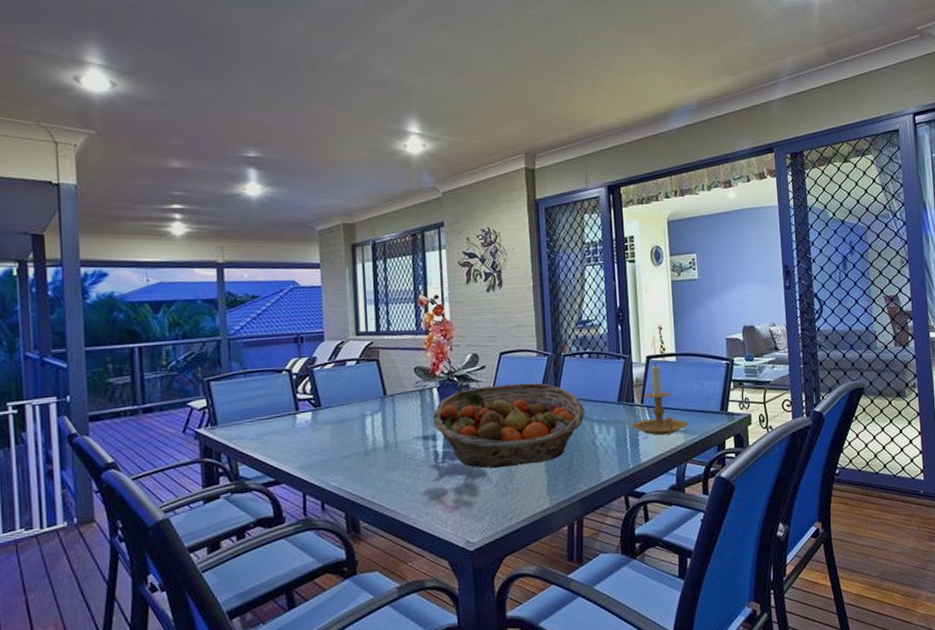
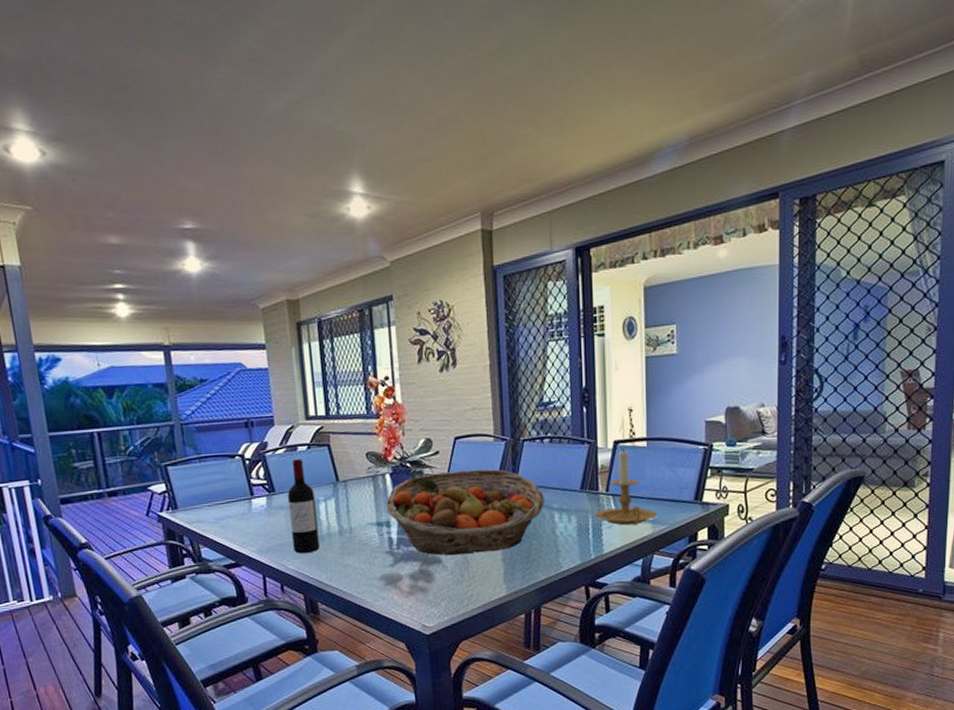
wine bottle: none [333,373,364,470] -> present [287,459,320,554]

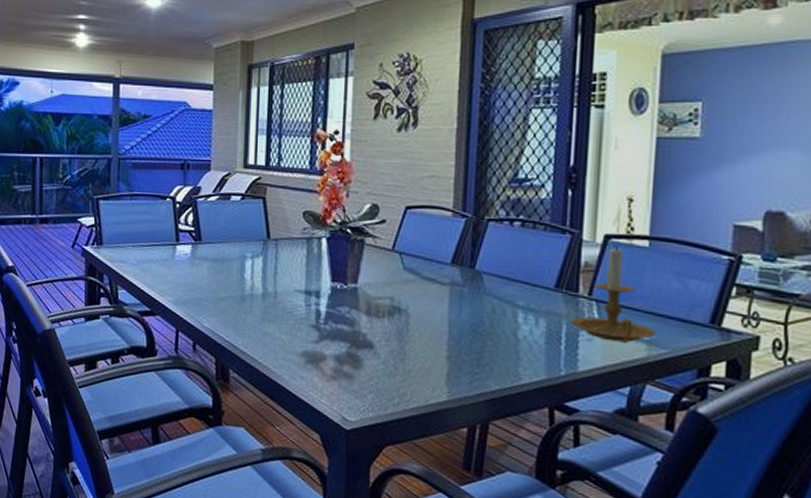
wine bottle: present [287,459,320,554] -> none [212,209,242,313]
fruit basket: present [385,469,546,556] -> none [317,244,509,346]

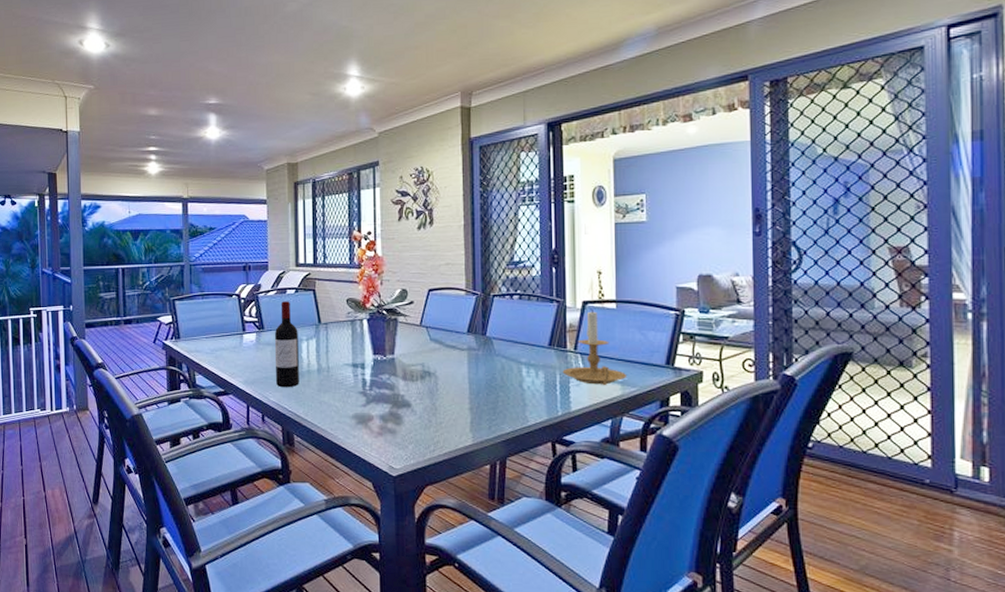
wine bottle: none [212,209,242,313] -> present [274,301,299,388]

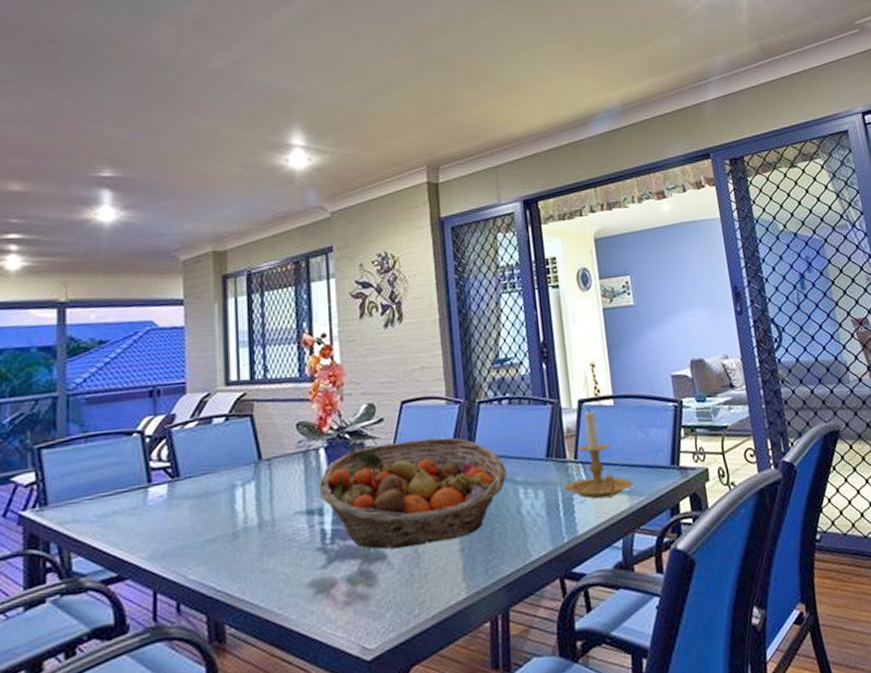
wine bottle: present [274,301,299,388] -> none [195,433,232,558]
fruit basket: none [362,320,514,401] -> present [318,437,508,550]

